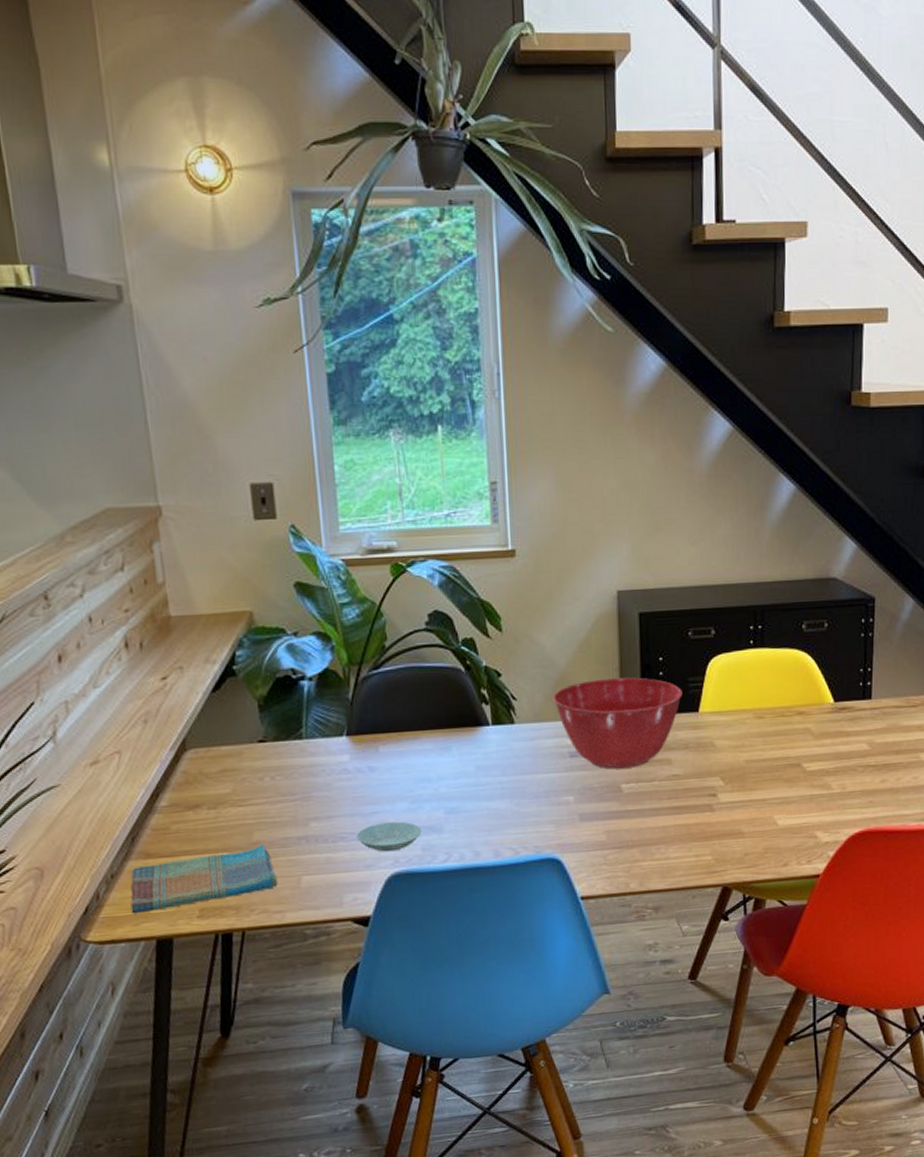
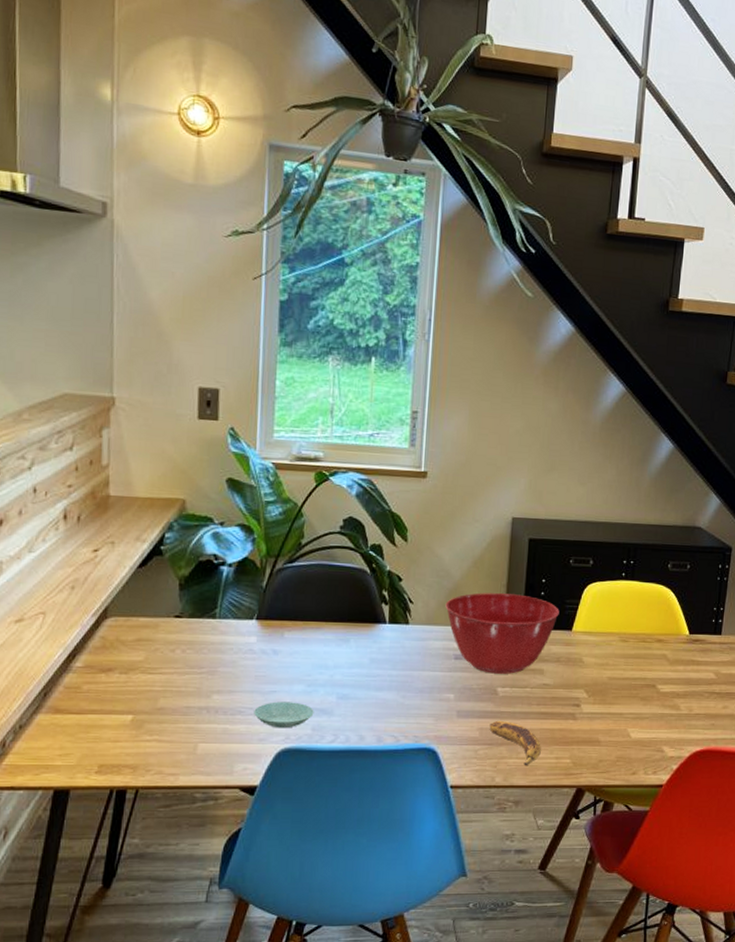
dish towel: present [130,844,278,914] -> none [34,710,176,764]
banana: none [617,820,678,867] -> present [489,720,541,765]

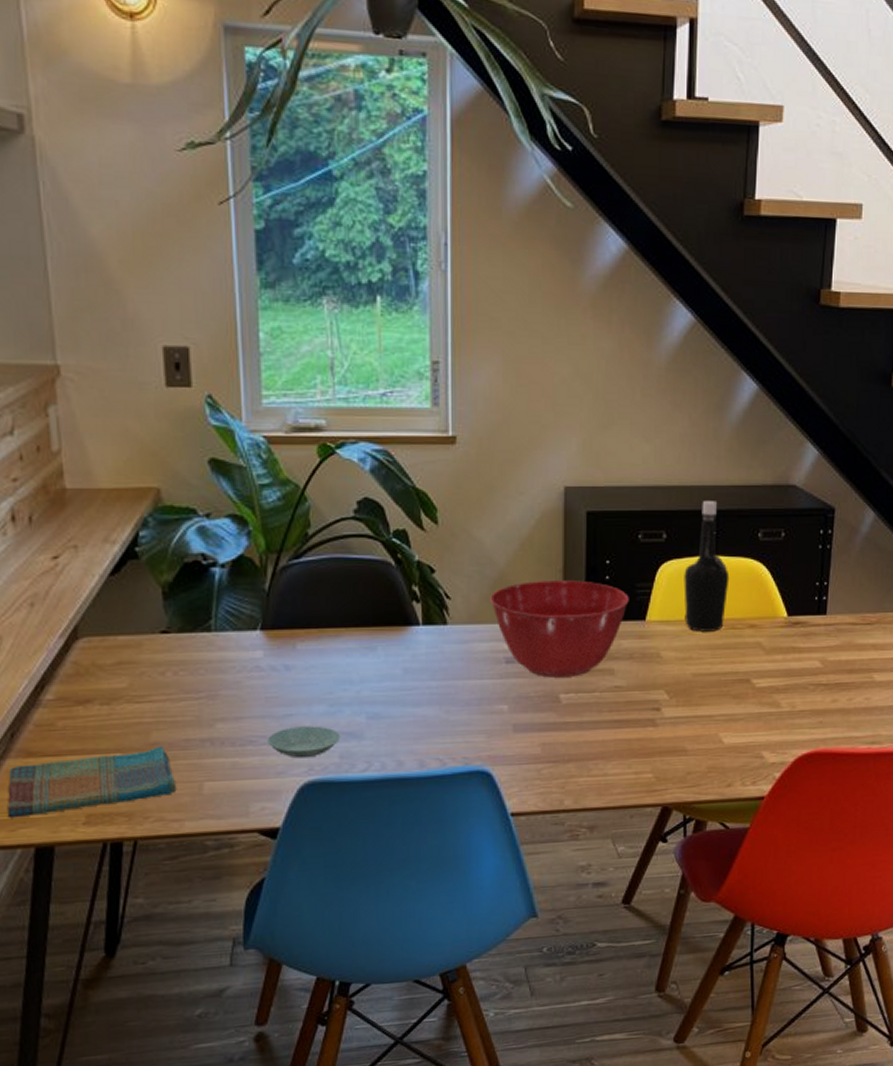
dish towel: none [34,710,176,764] -> present [6,745,177,819]
banana: present [489,720,541,765] -> none [553,732,617,784]
bottle: none [604,535,643,643] -> present [684,501,730,632]

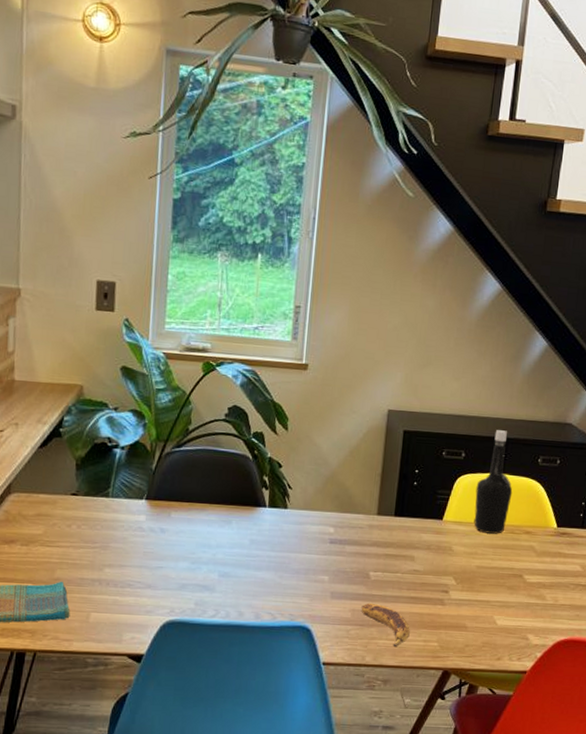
saucer: present [268,726,341,758] -> none [142,577,197,602]
mixing bowl: present [490,580,629,678] -> none [322,481,431,559]
banana: none [553,732,617,784] -> present [361,602,410,646]

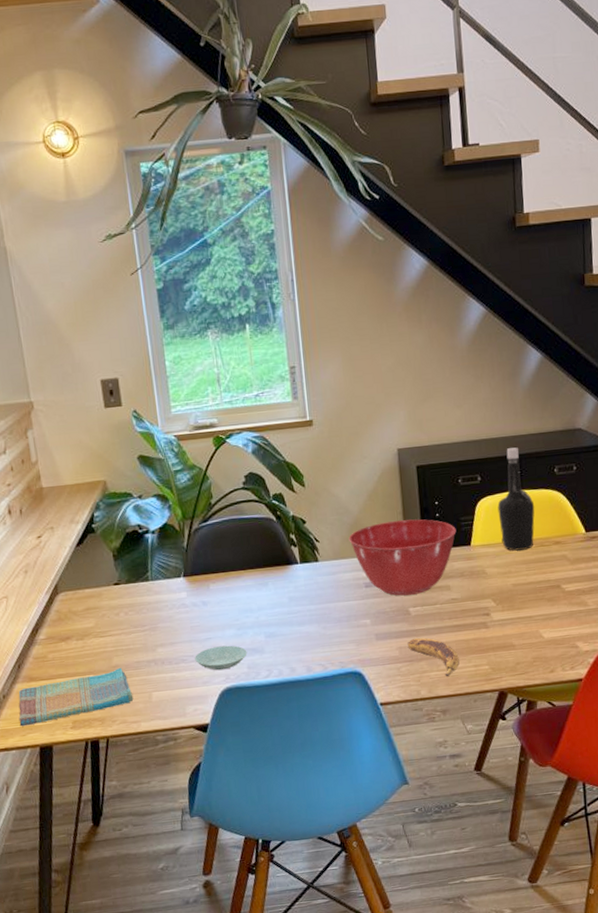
saucer: none [142,577,197,602] -> present [195,645,247,671]
mixing bowl: none [322,481,431,559] -> present [349,519,456,596]

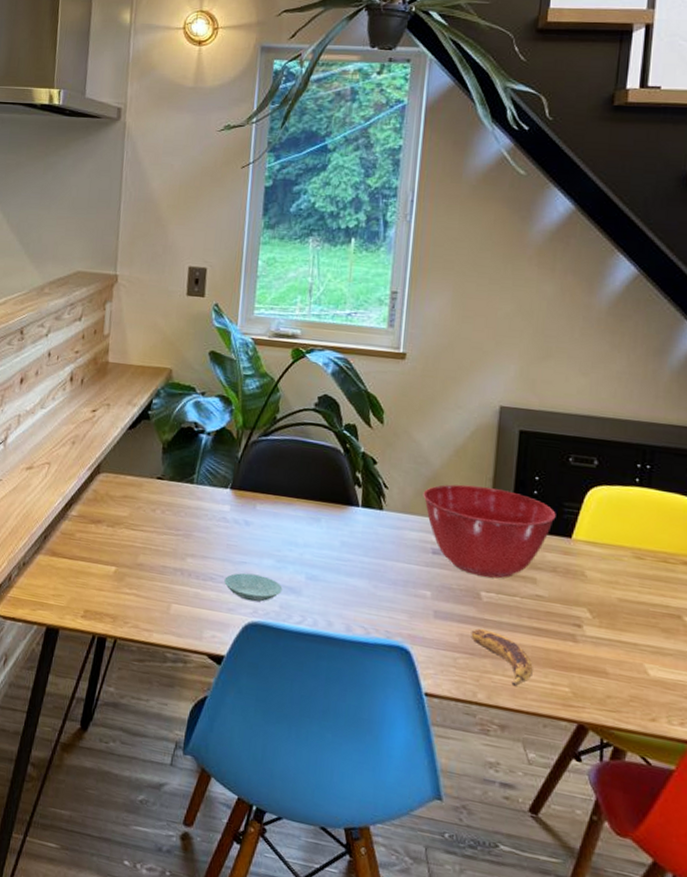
dish towel: present [18,667,134,727] -> none [32,560,152,609]
bottle: present [497,447,535,551] -> none [612,435,664,562]

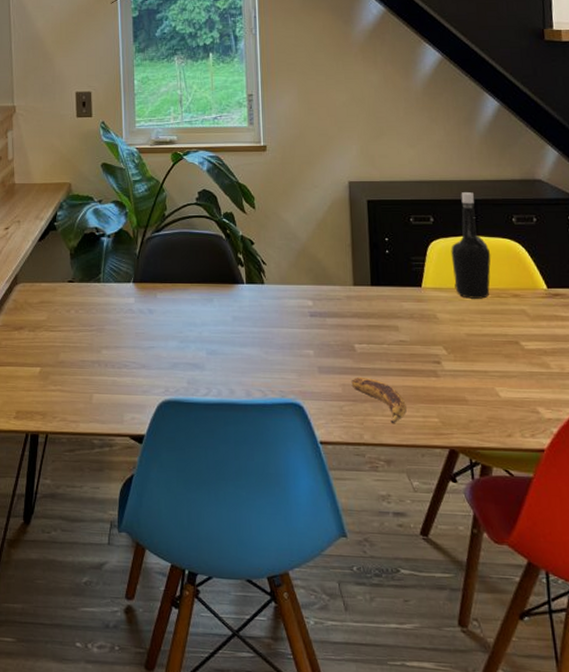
saucer: present [224,573,283,602] -> none [137,356,188,382]
mixing bowl: present [423,484,556,579] -> none [296,253,407,331]
bottle: none [612,435,664,562] -> present [451,192,491,299]

